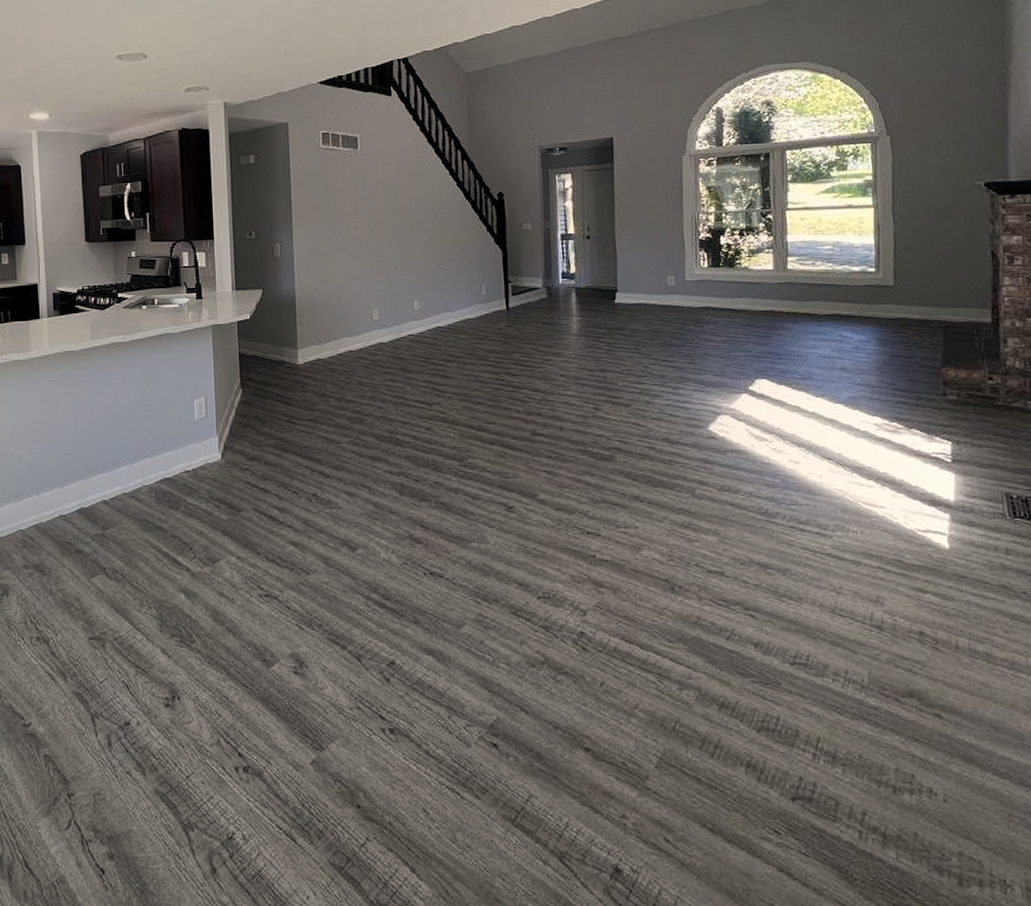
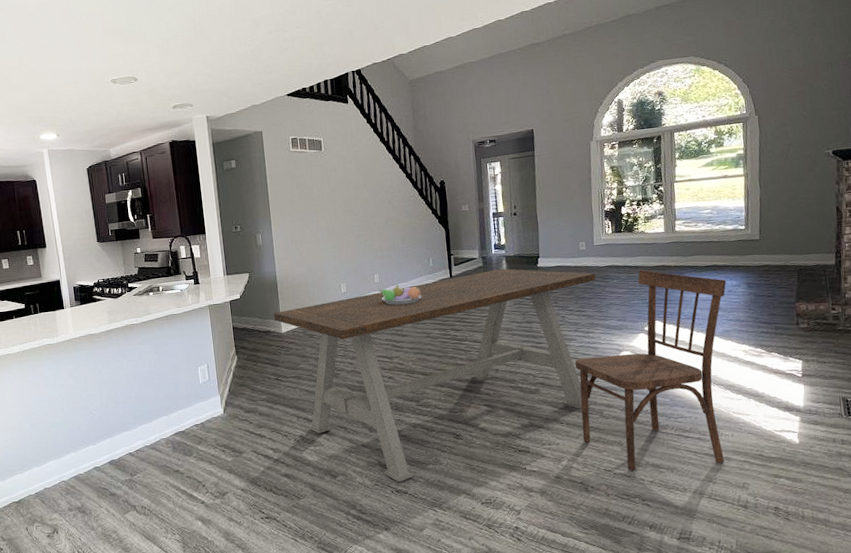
dining table: none [289,302,687,563] -> present [273,268,596,483]
fruit bowl: none [419,313,470,339] -> present [379,284,421,305]
dining chair: none [659,314,853,569] -> present [575,269,727,471]

